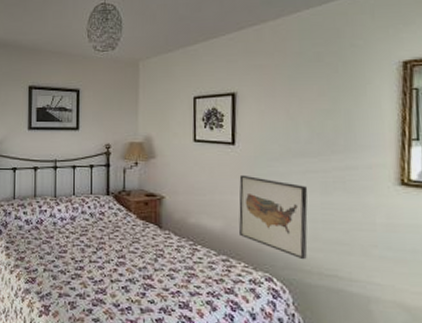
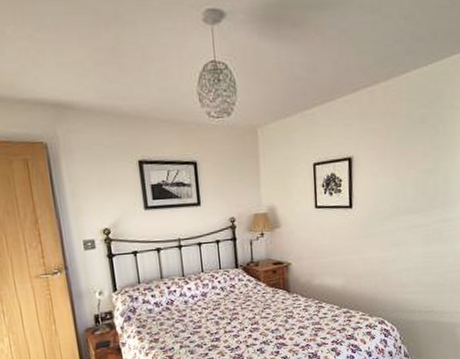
wall art: present [239,174,308,260] -> none [356,235,413,303]

